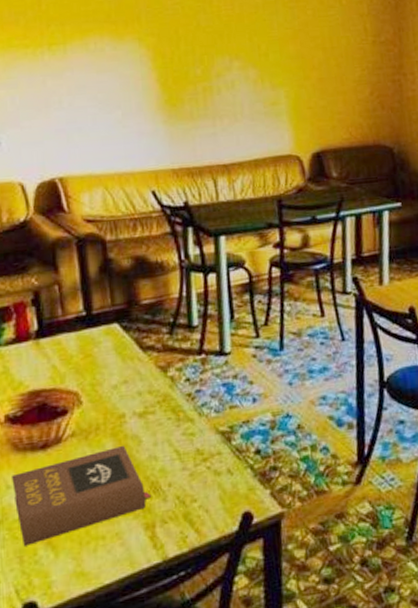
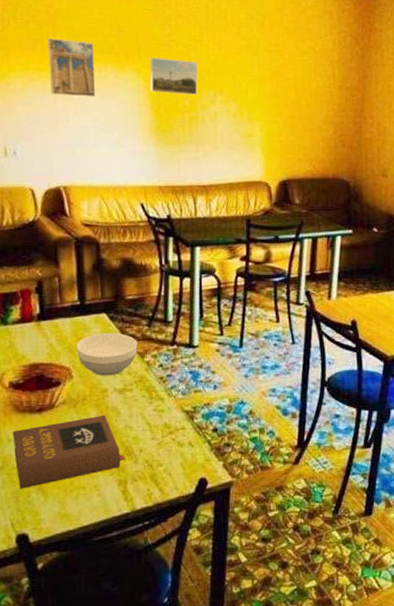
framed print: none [32,10,92,74] -> present [48,38,96,97]
bowl: none [84,345,158,399] -> present [76,332,137,376]
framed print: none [152,23,211,63] -> present [150,57,198,95]

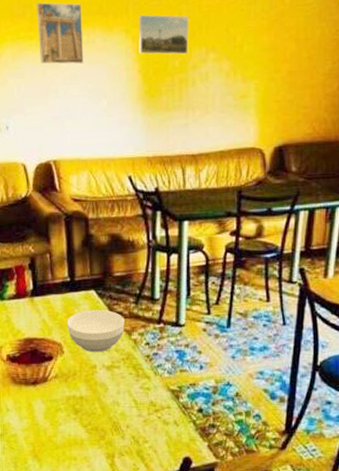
book: present [13,414,126,489] -> none [11,390,113,455]

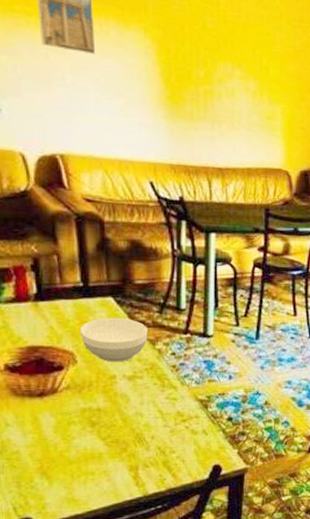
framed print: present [138,14,189,55] -> none [159,15,214,67]

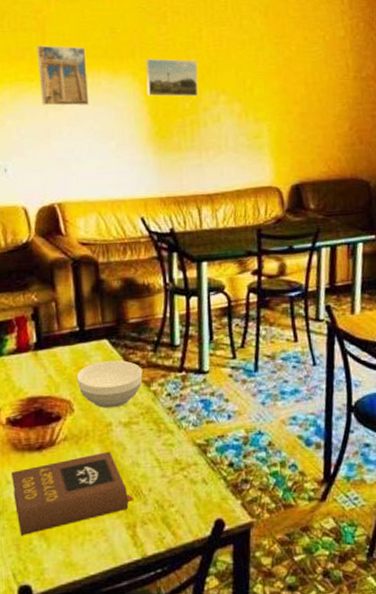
book: none [11,401,136,474] -> present [12,451,134,536]
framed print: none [159,15,214,67] -> present [145,58,199,97]

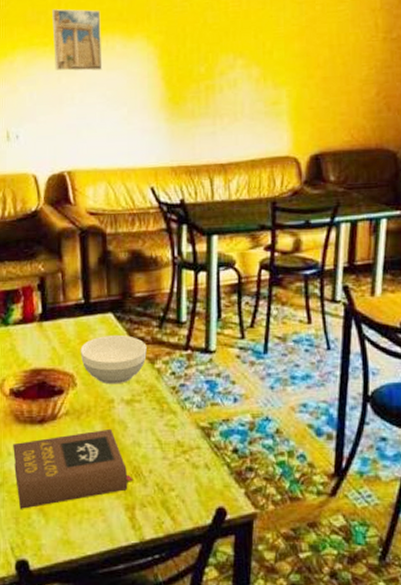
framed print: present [145,58,199,97] -> none [161,21,215,61]

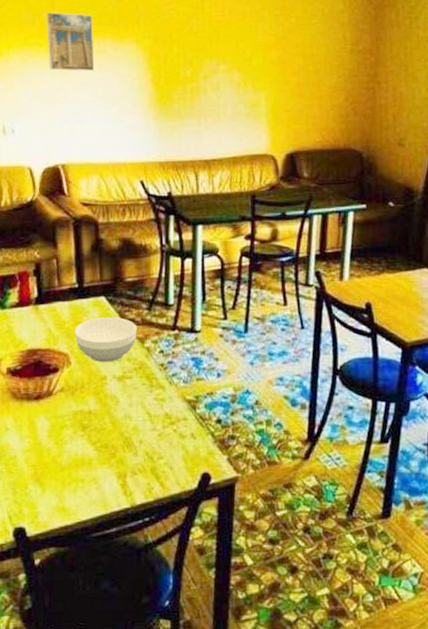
book: present [13,428,134,509] -> none [10,403,125,480]

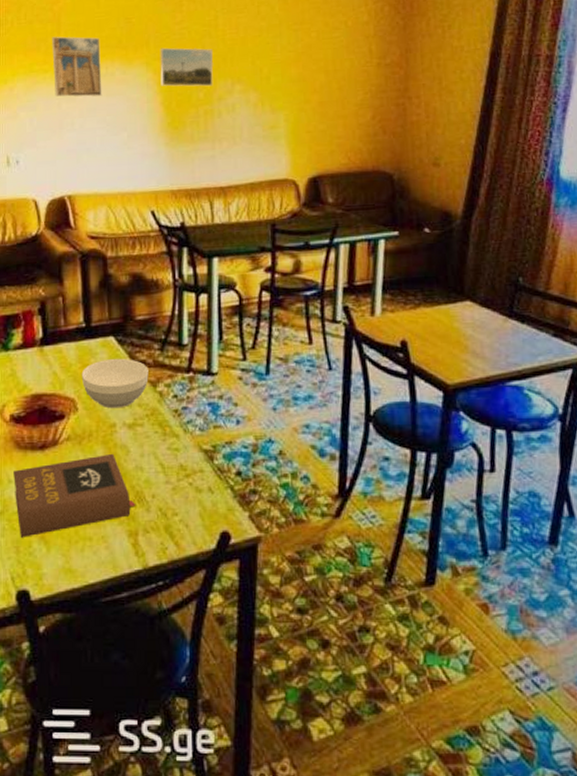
book: none [10,403,125,480] -> present [14,453,136,538]
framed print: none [149,27,200,65] -> present [160,48,213,87]

